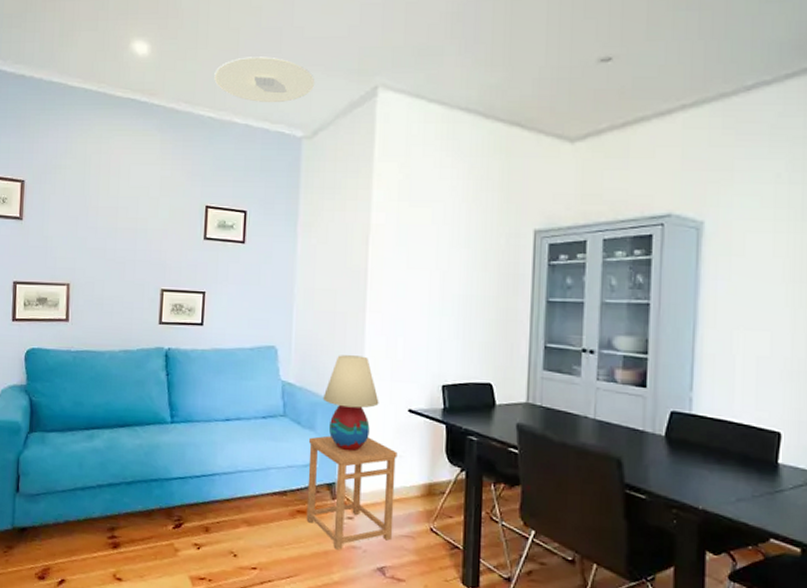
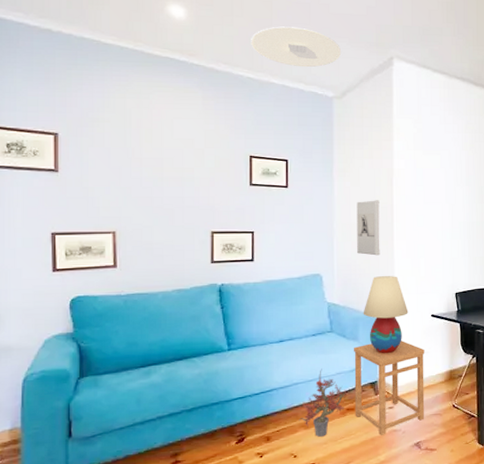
potted plant: none [241,457,299,538] -> present [299,368,348,437]
wall sculpture: none [320,261,351,330] -> present [356,200,380,256]

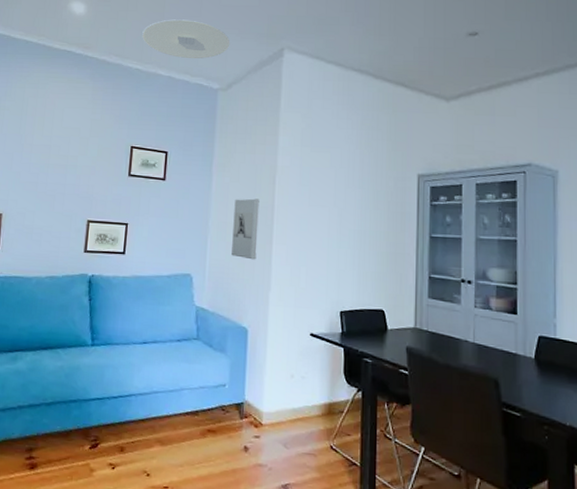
potted plant: present [299,368,348,437] -> none [155,379,210,457]
side table: present [354,340,425,435] -> none [216,358,301,468]
table lamp: present [363,276,408,354] -> none [233,283,284,373]

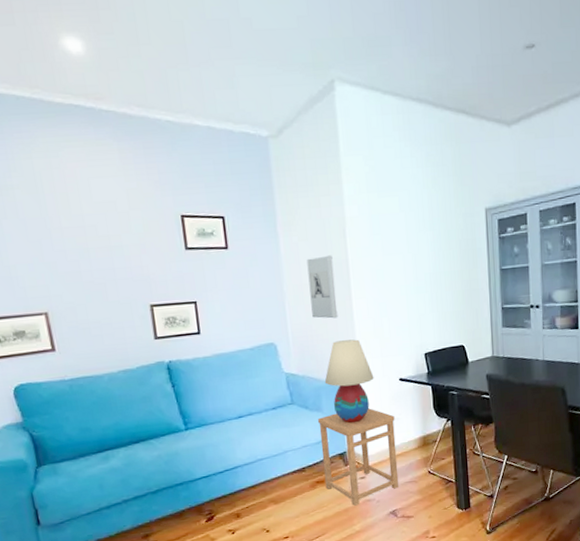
ceiling light: present [142,19,231,59] -> none [164,51,273,103]
side table: none [216,358,301,468] -> present [318,408,399,506]
table lamp: none [233,283,284,373] -> present [324,339,374,424]

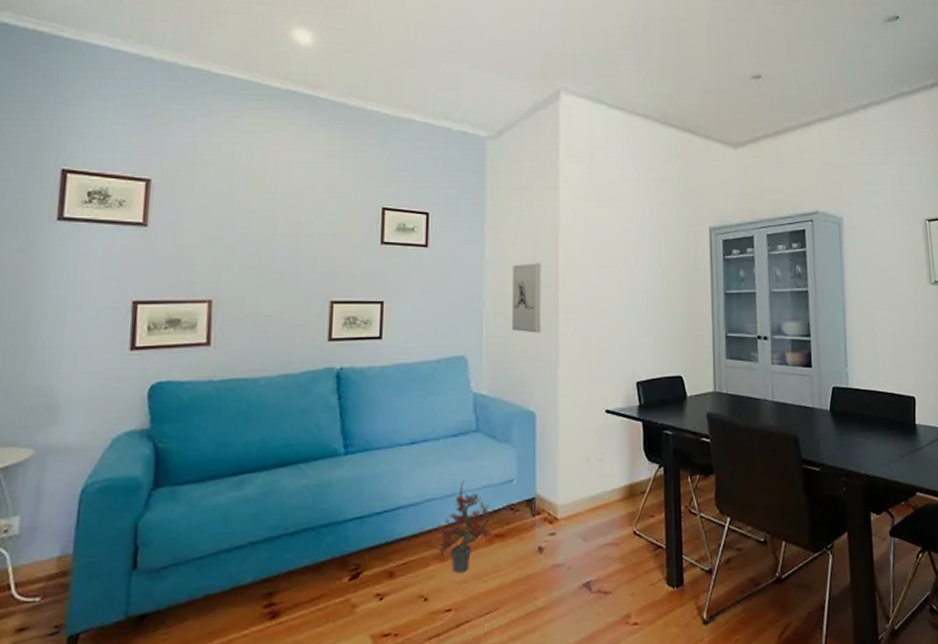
potted plant: none [267,442,316,511] -> present [432,479,496,573]
side table: present [318,408,399,506] -> none [505,444,597,572]
table lamp: present [324,339,374,424] -> none [518,359,576,462]

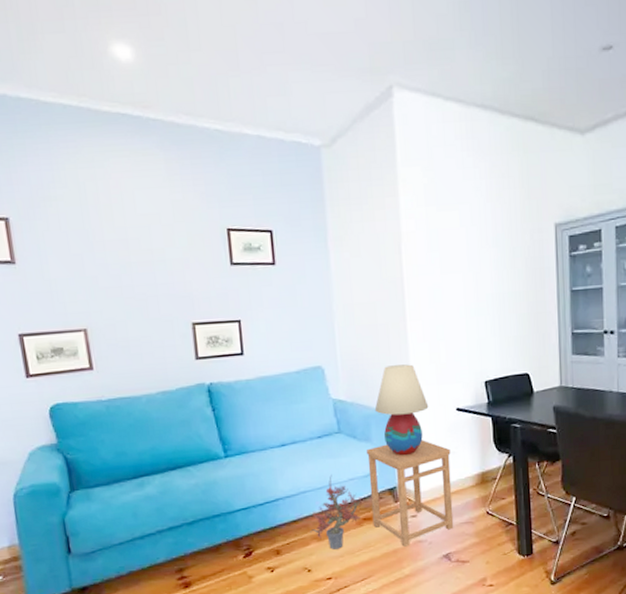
side table: none [505,444,597,572] -> present [367,440,454,547]
wall sculpture: present [512,263,541,333] -> none [358,273,391,341]
table lamp: none [518,359,576,462] -> present [374,364,429,456]

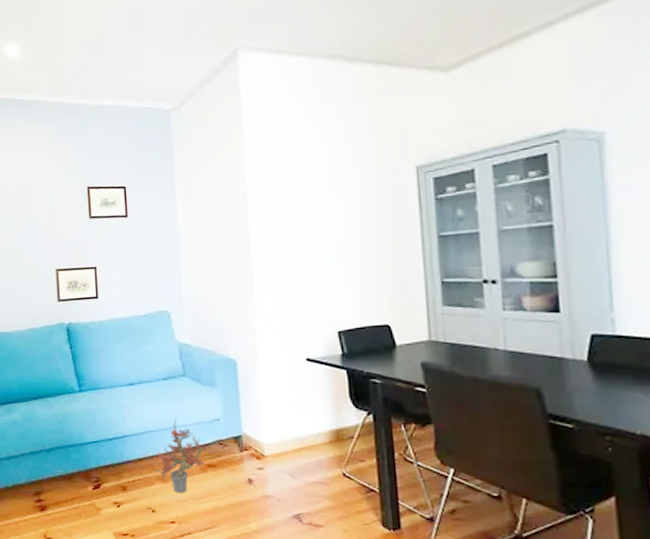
side table: present [367,440,454,547] -> none [211,389,305,500]
table lamp: present [374,364,429,456] -> none [219,311,276,404]

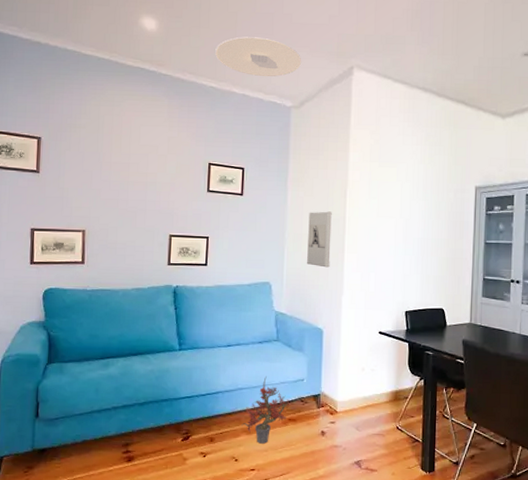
ceiling light: none [81,38,177,83] -> present [215,36,302,77]
wall sculpture: none [204,222,236,288] -> present [307,211,332,268]

